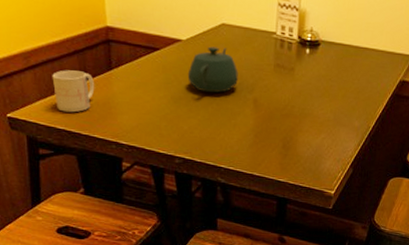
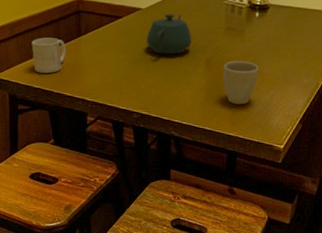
mug: none [272,101,309,149] -> present [223,60,259,105]

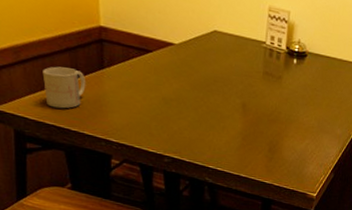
teapot: present [146,13,192,55] -> none [179,51,229,96]
mug: present [223,60,259,105] -> none [259,107,295,152]

